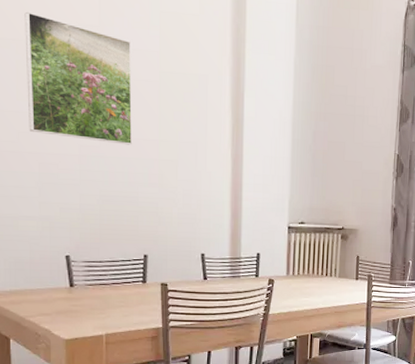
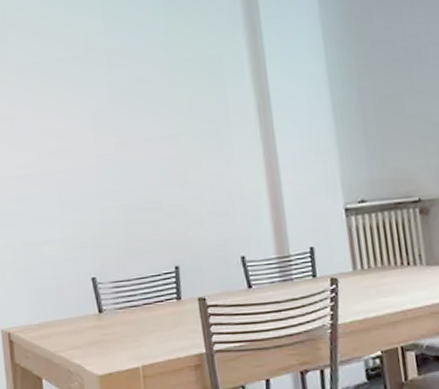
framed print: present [24,11,133,145] -> none [34,35,150,151]

